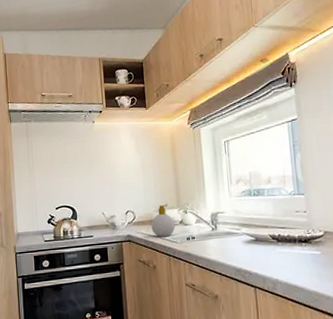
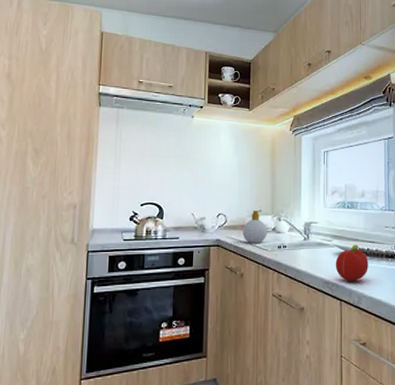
fruit: none [246,231,281,268] -> present [335,244,368,281]

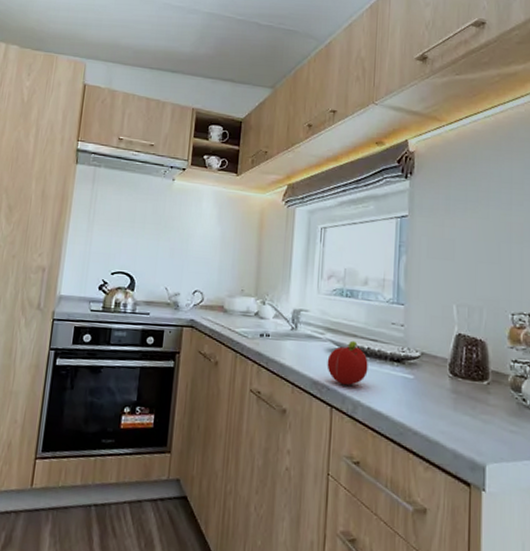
soap bottle: present [242,210,267,244] -> none [220,290,249,329]

